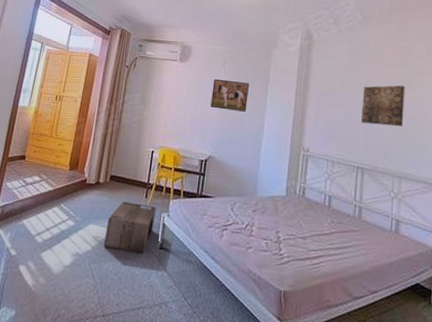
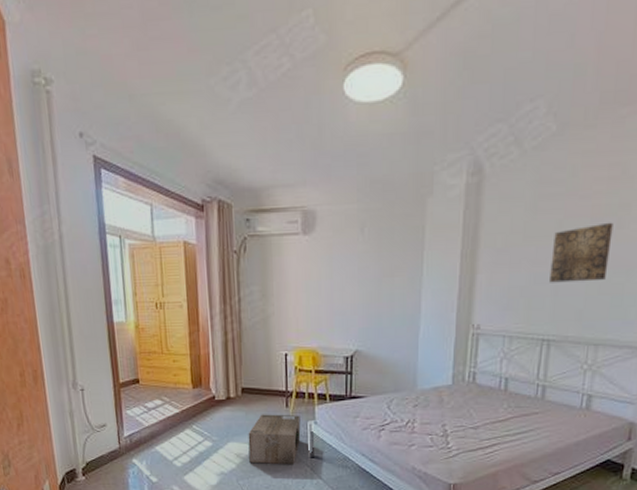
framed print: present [210,78,249,112] -> none [350,250,398,291]

